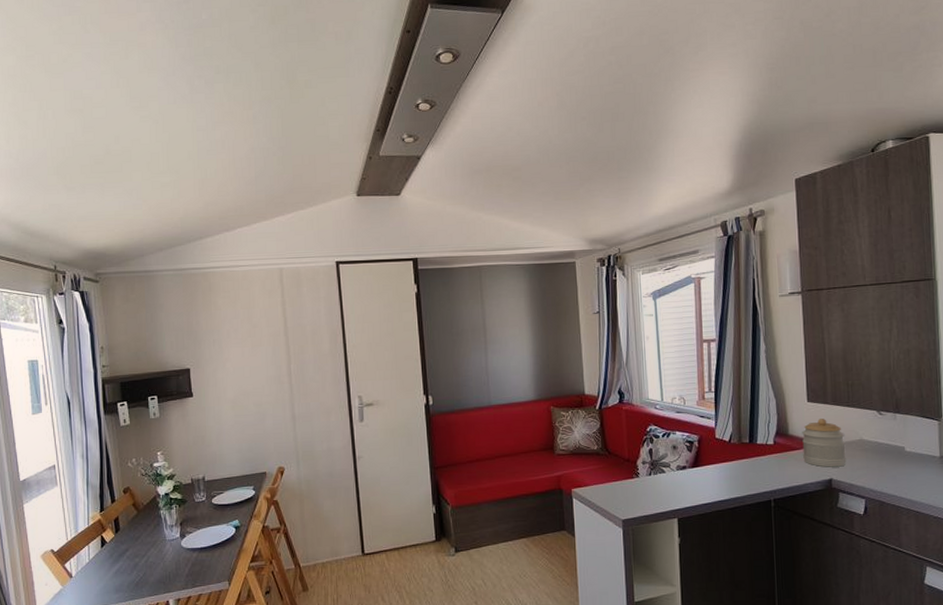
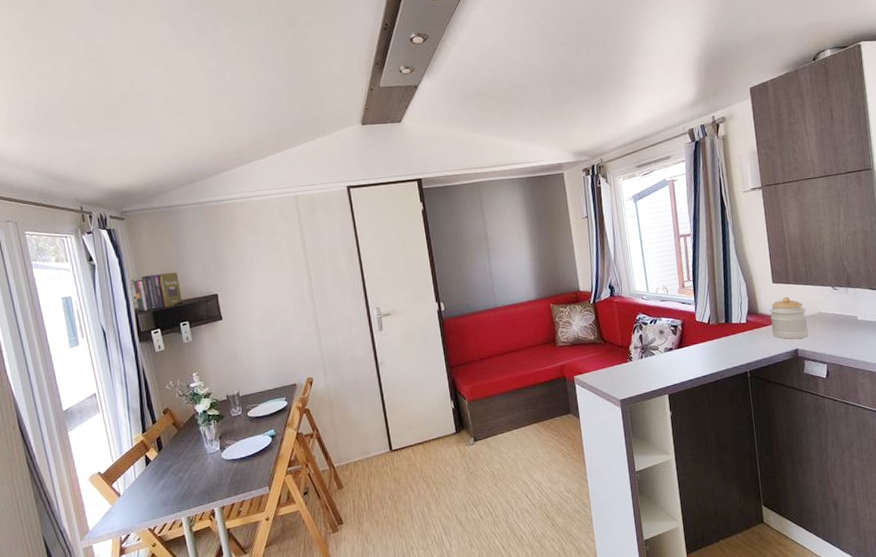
books: none [103,342,152,382] -> present [133,272,183,312]

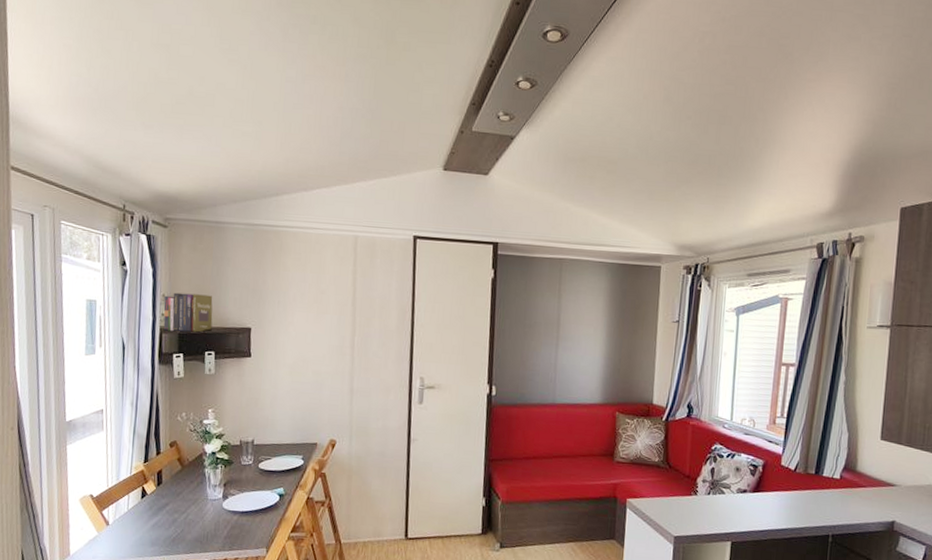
jar: present [770,297,809,339] -> none [868,459,915,510]

